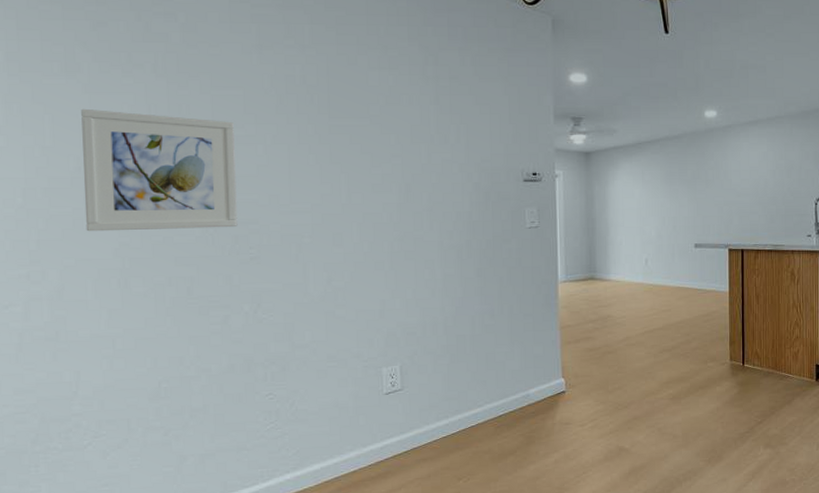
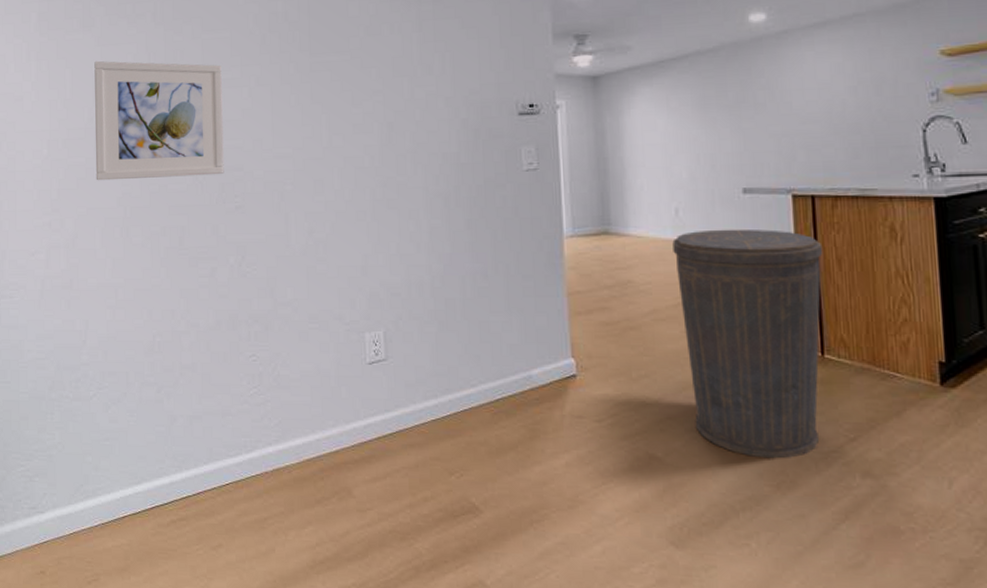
trash can: none [642,274,747,442] -> present [672,229,823,459]

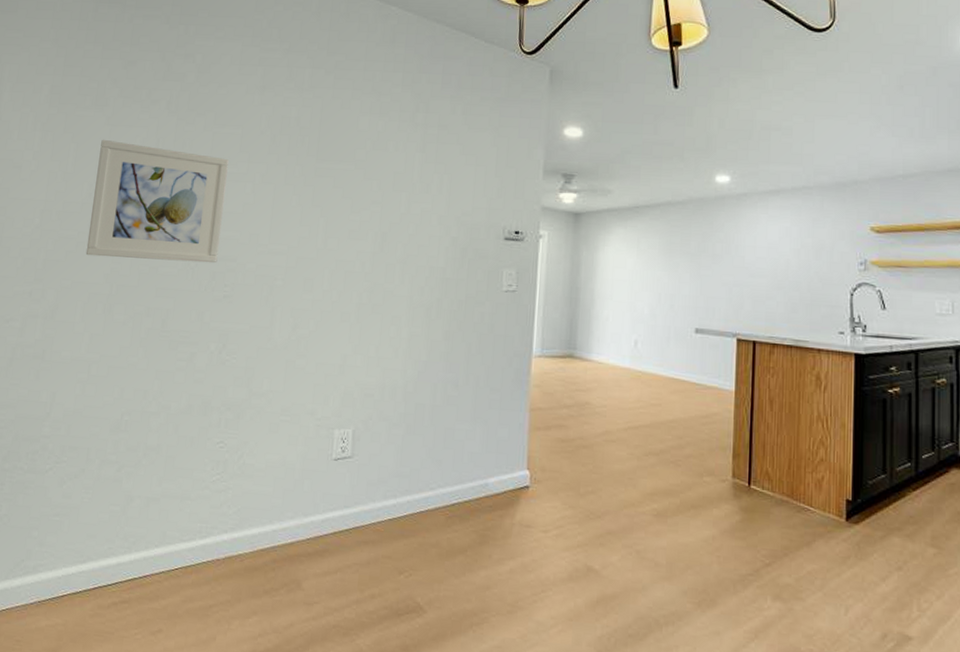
trash can: present [672,229,823,459] -> none [629,362,759,579]

